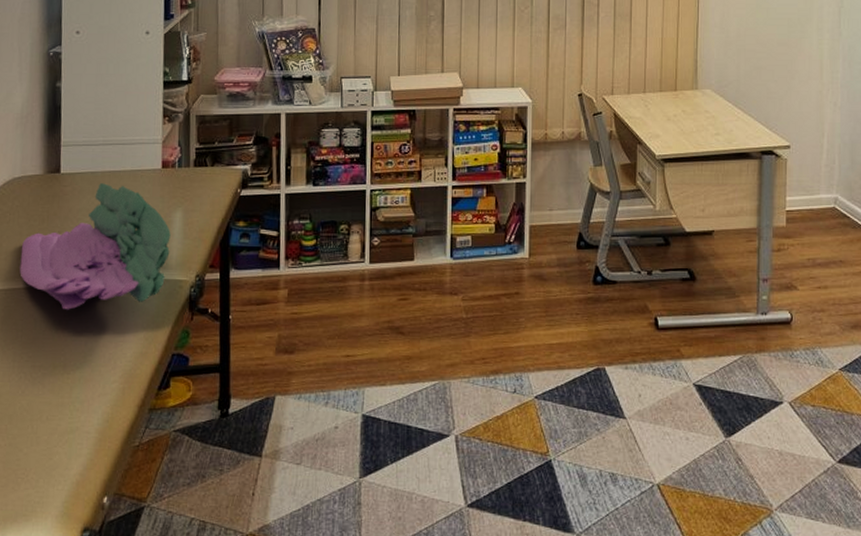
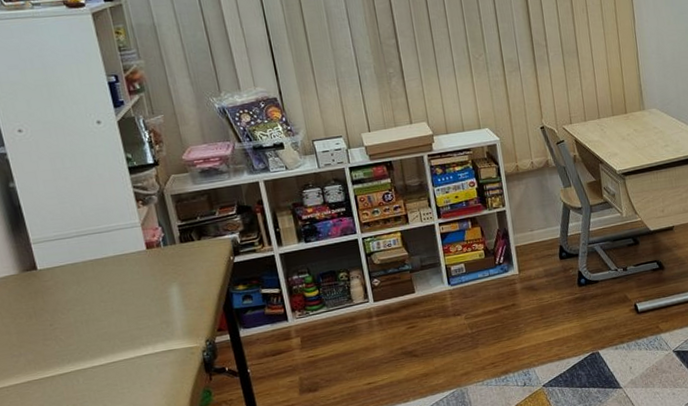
towel: present [20,183,171,310] -> none [13,272,175,394]

